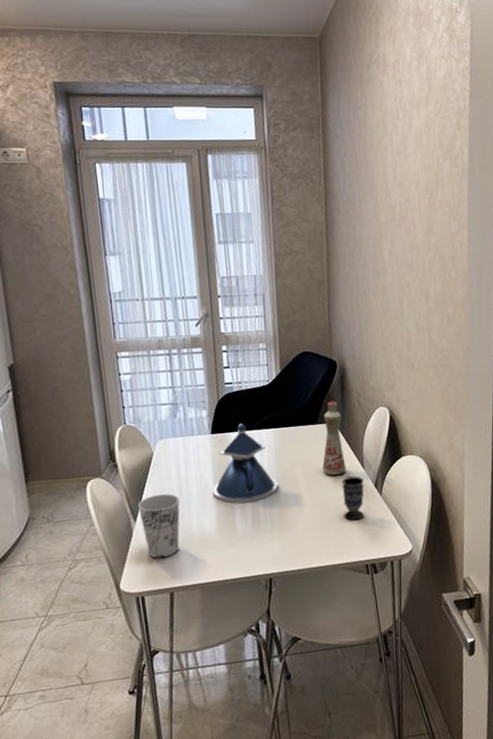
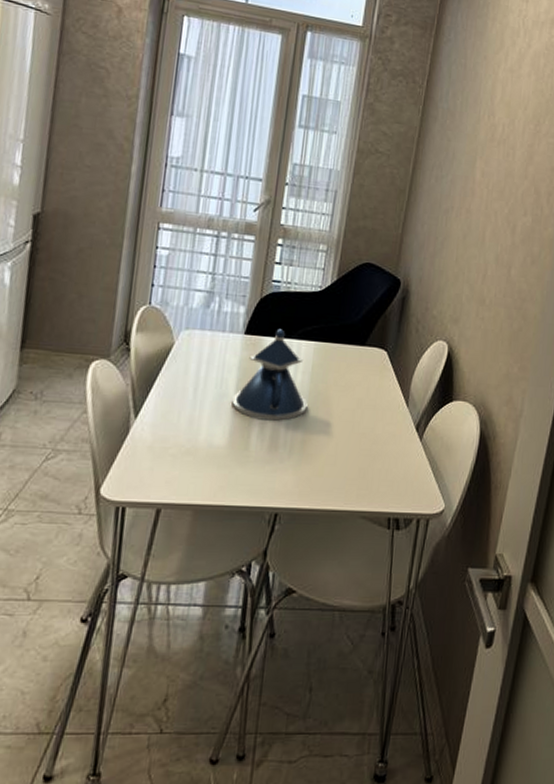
cup: present [138,493,180,559] -> none [142,391,192,467]
bottle: present [322,401,346,476] -> none [361,323,394,408]
cup: present [342,476,364,521] -> none [374,412,404,464]

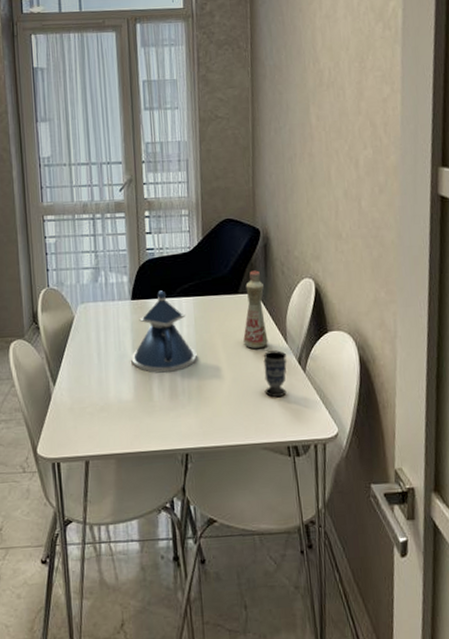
bottle: none [361,323,394,408] -> present [243,270,268,349]
cup: none [374,412,404,464] -> present [263,350,287,398]

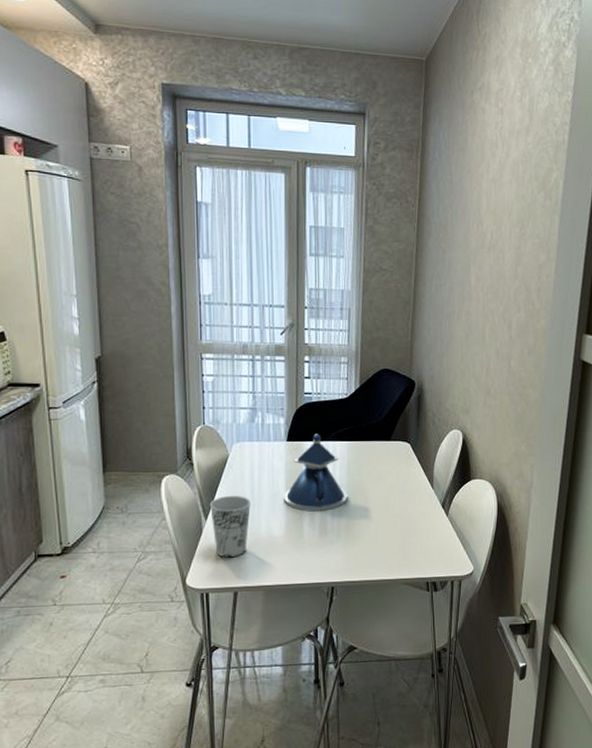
cup: none [58,358,98,425] -> present [210,495,251,558]
bottle: present [243,270,268,349] -> none [393,419,416,492]
cup: present [263,350,287,398] -> none [409,495,431,538]

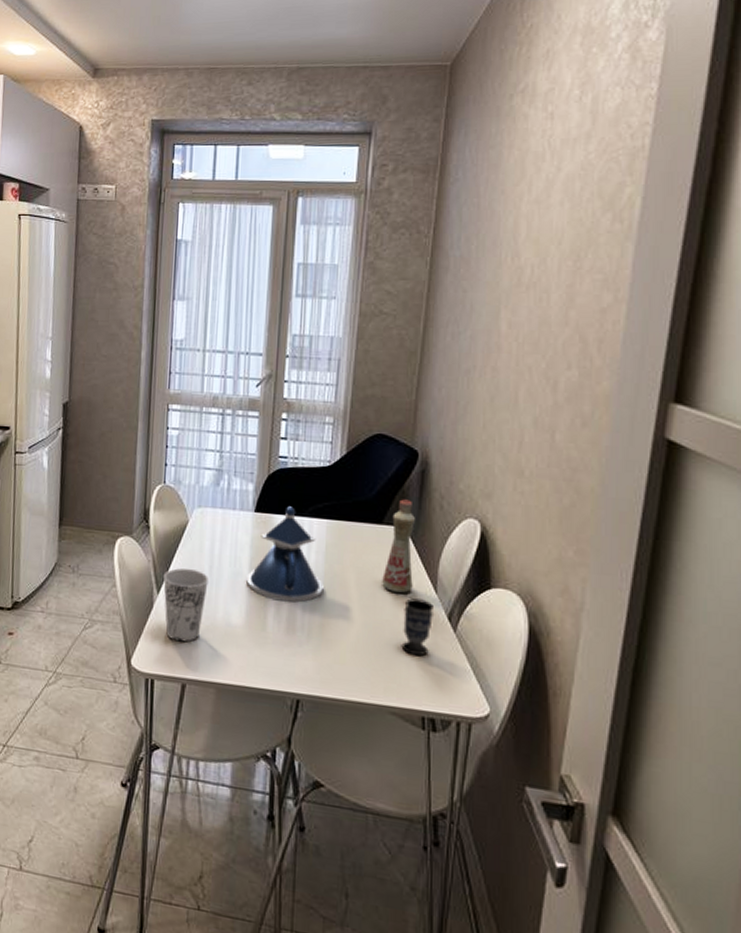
bottle: none [393,419,416,492] -> present [382,499,415,593]
cup: none [409,495,431,538] -> present [401,598,433,657]

